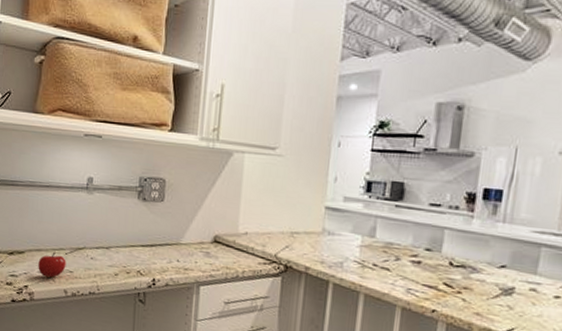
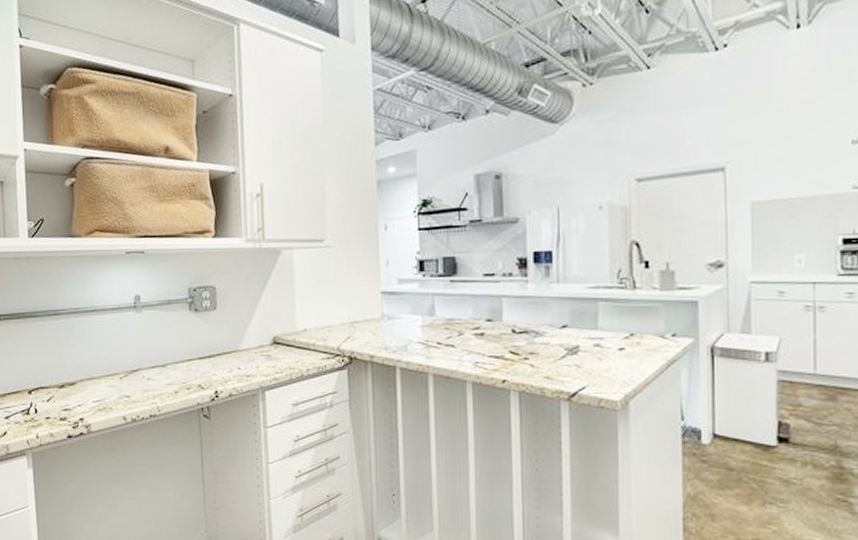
apple: present [38,251,66,278] -> none [92,378,122,406]

